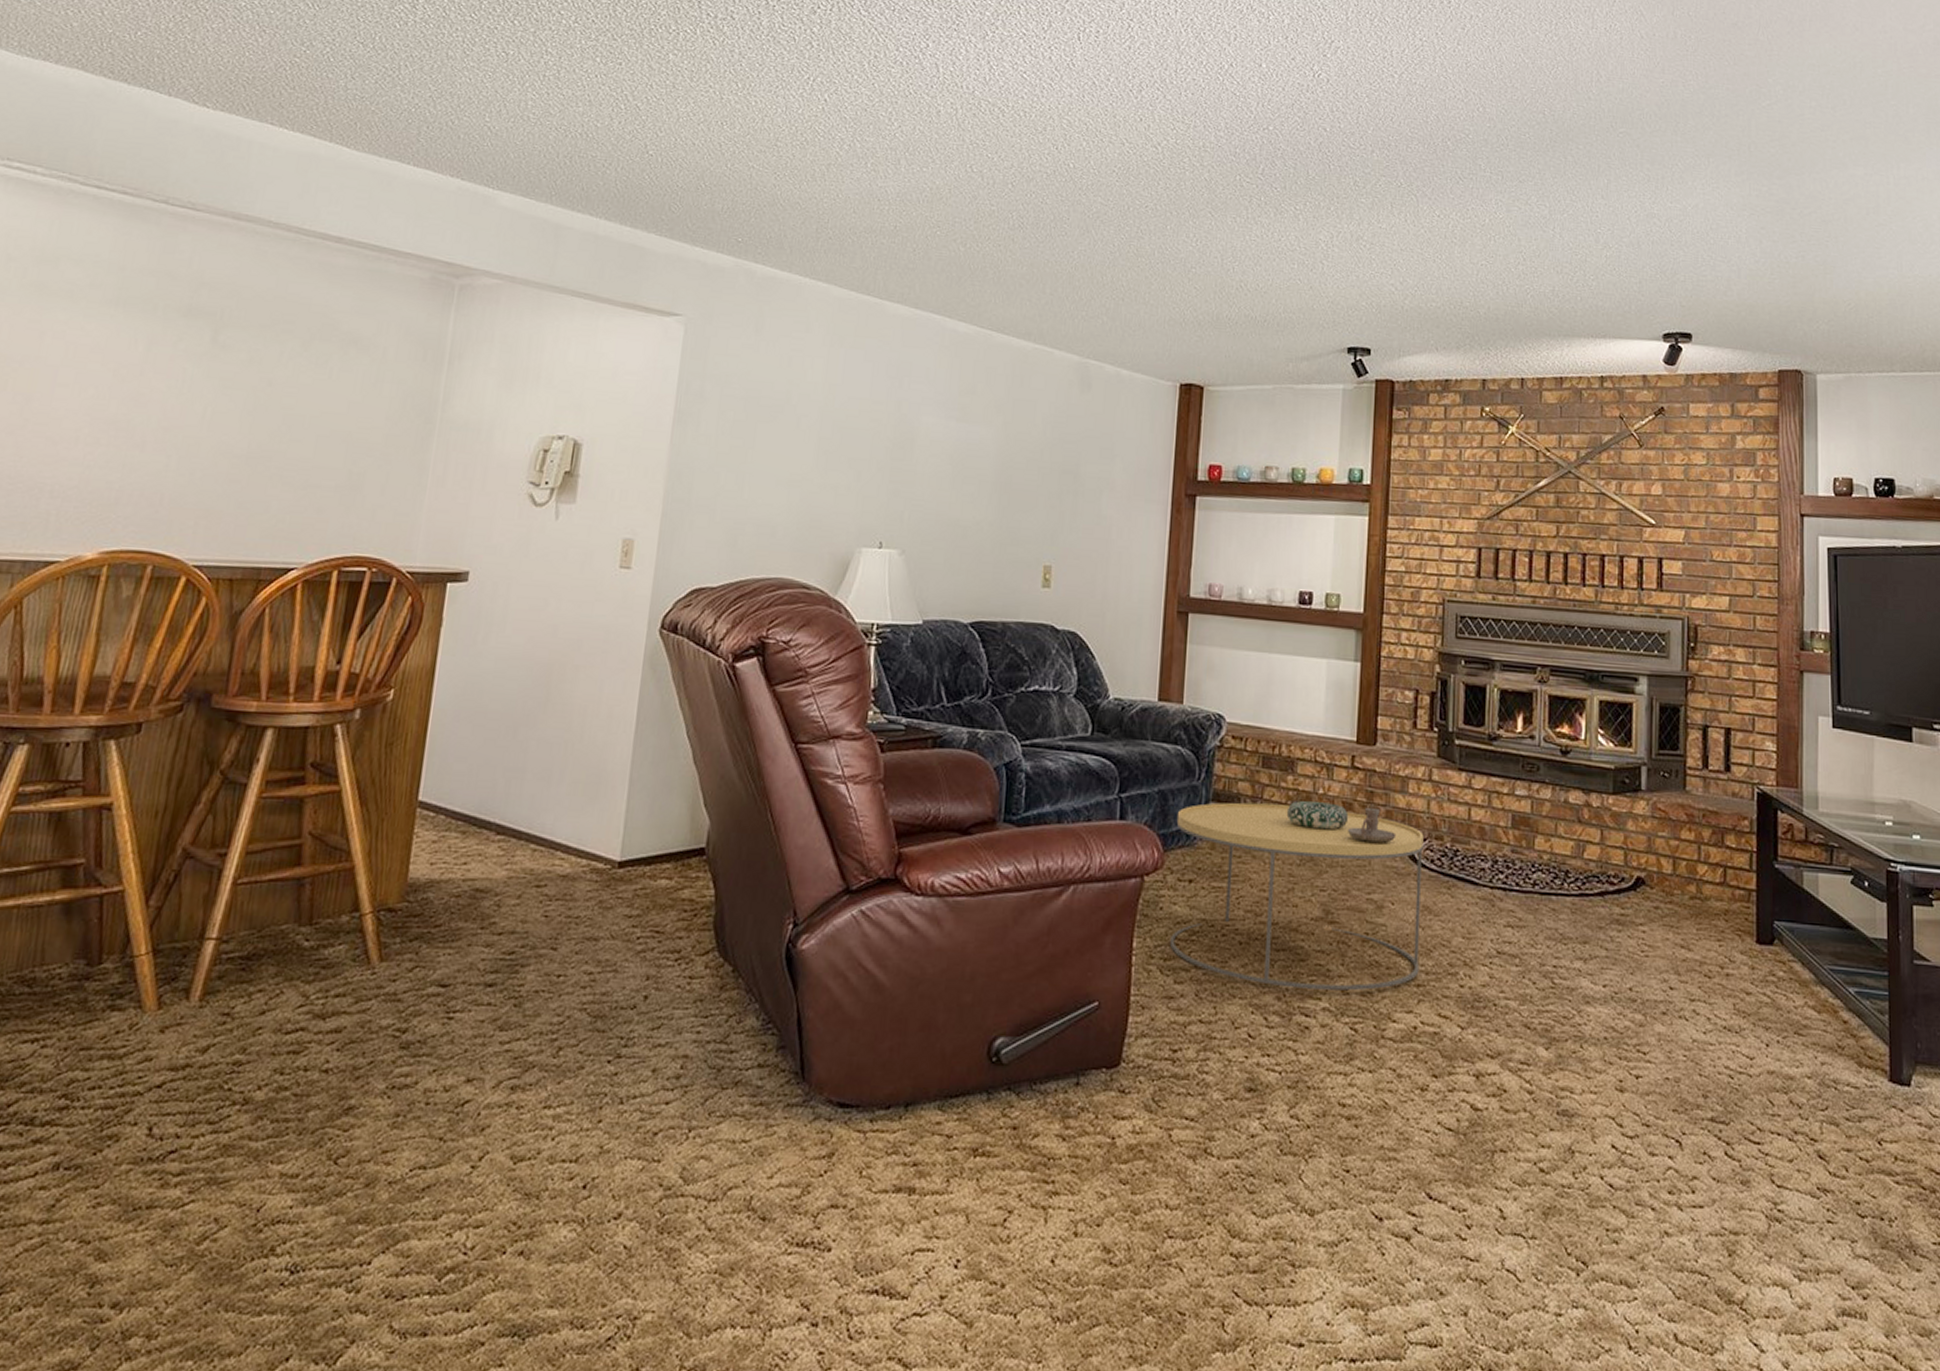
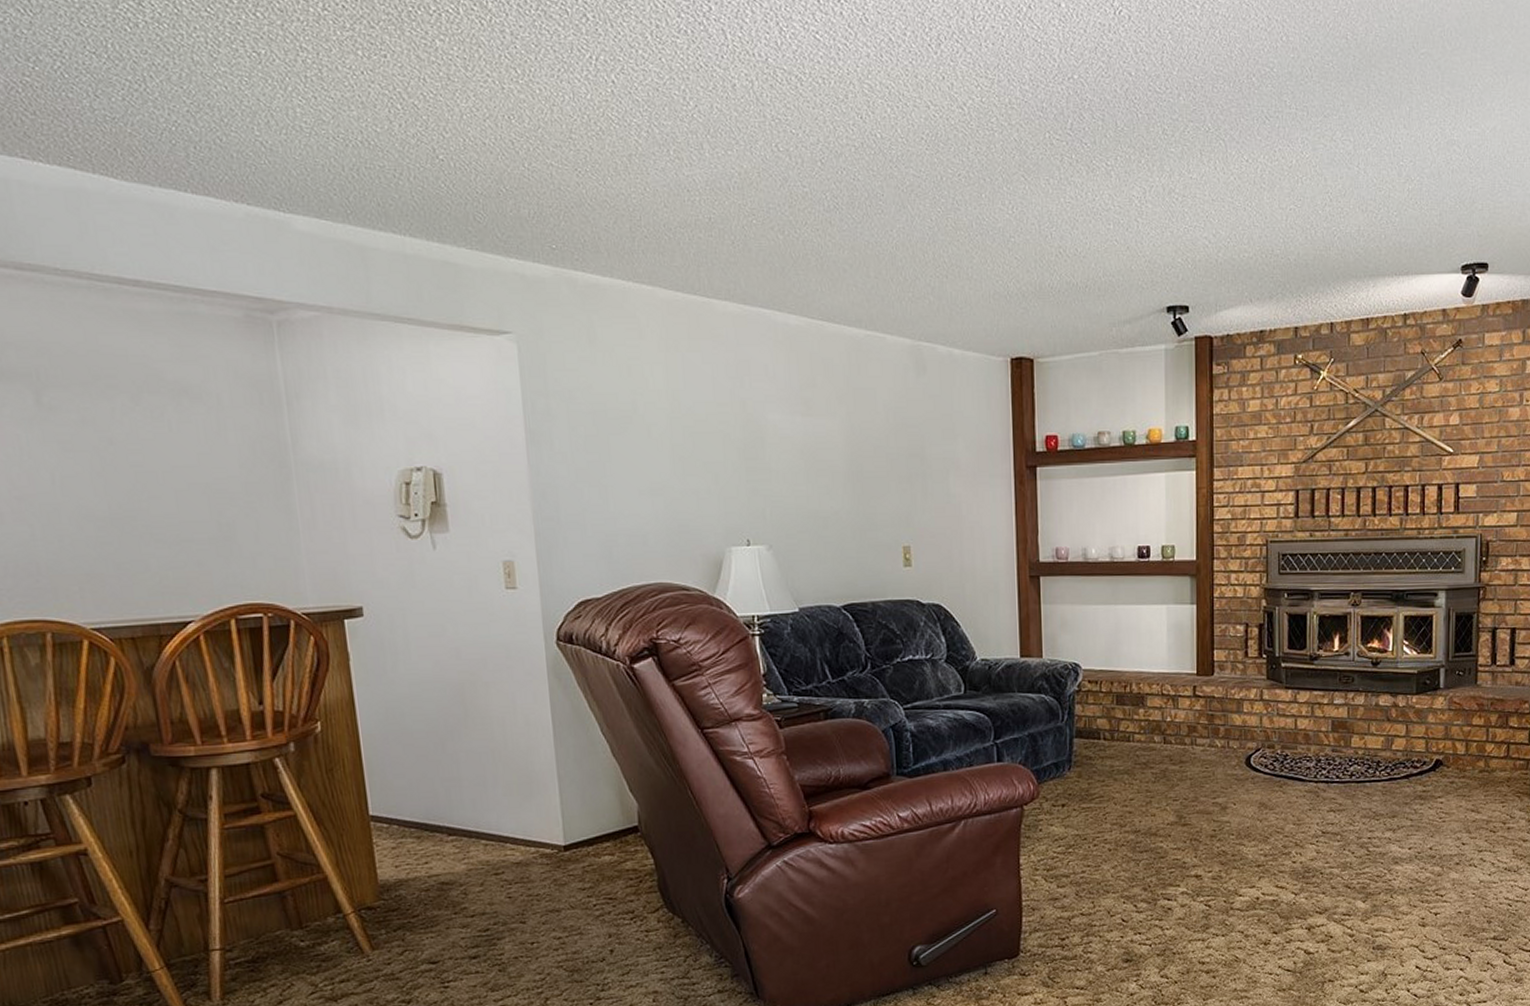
coffee table: present [1170,802,1424,991] -> none [1046,733,1259,880]
decorative bowl: present [1286,801,1349,830] -> none [1140,728,1194,751]
candle holder: present [1348,807,1397,843] -> none [1194,727,1235,757]

